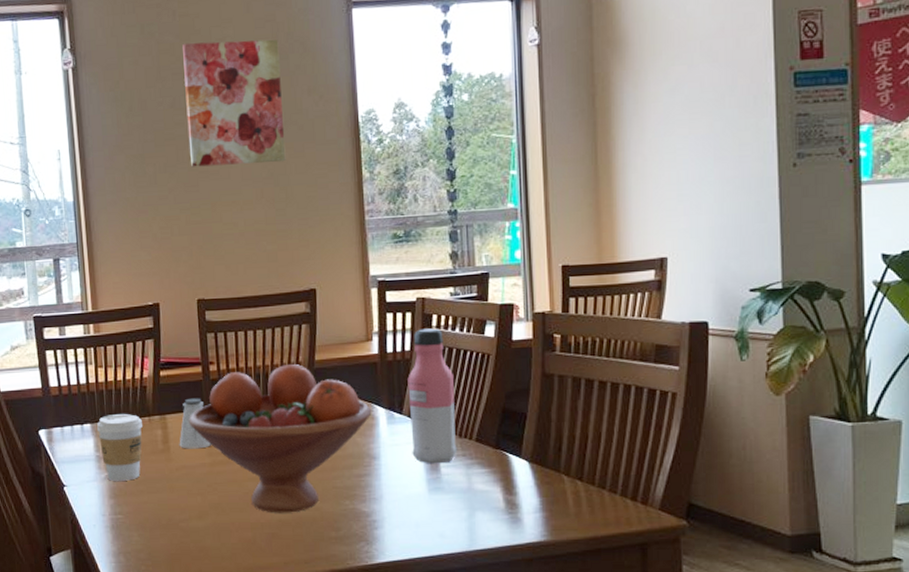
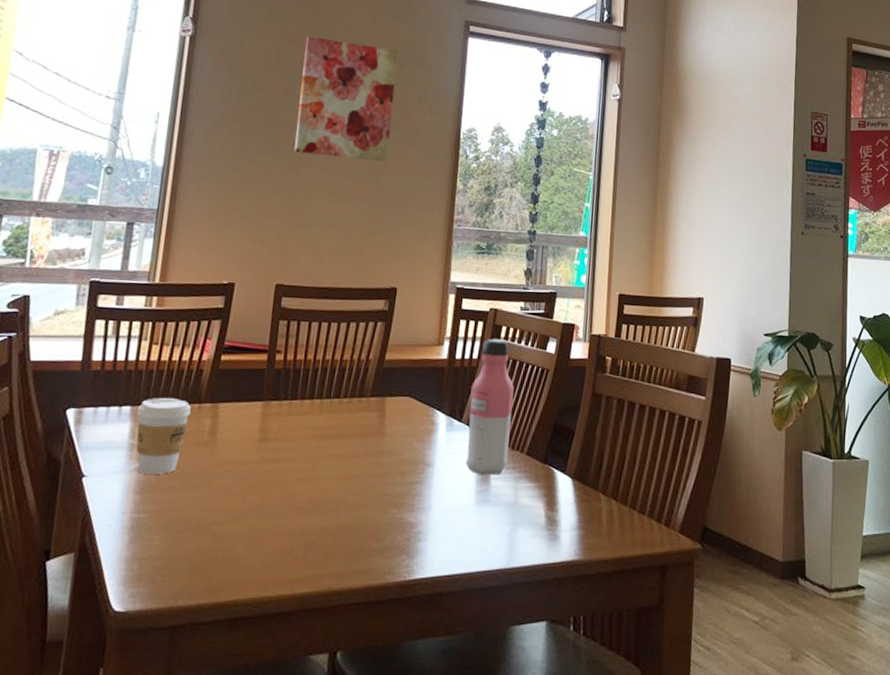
saltshaker: present [179,398,212,449] -> none [227,387,264,443]
fruit bowl: present [189,363,372,513] -> none [243,360,433,520]

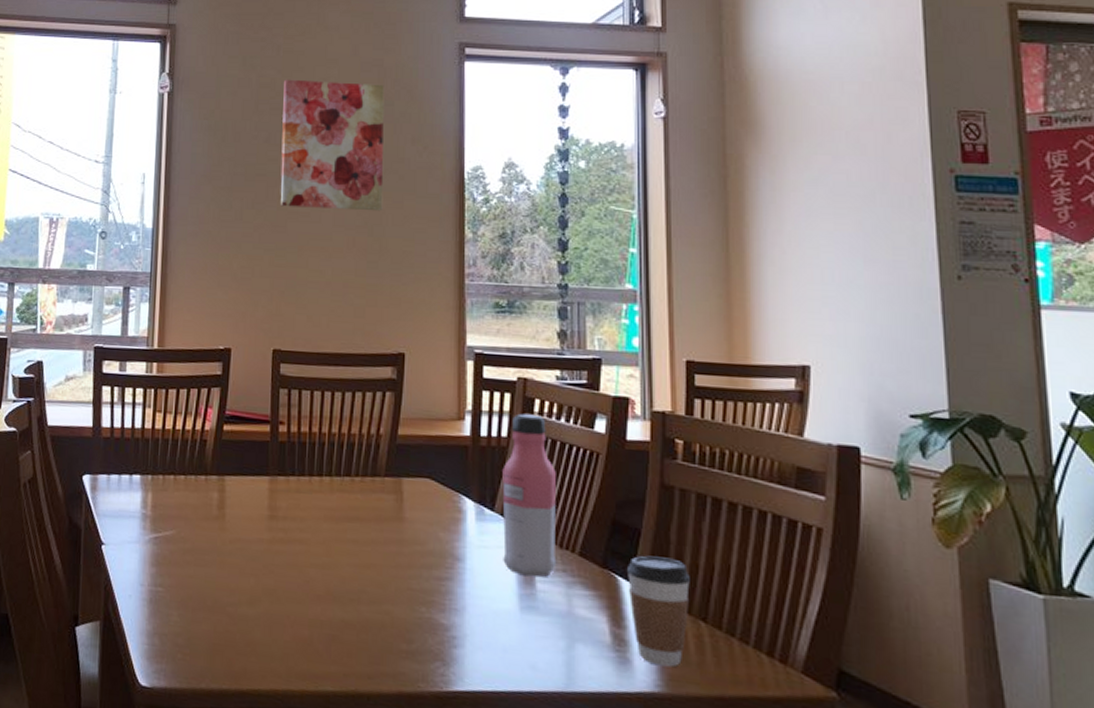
coffee cup: present [136,397,191,474] -> none [147,467,198,548]
coffee cup: none [561,451,608,539] -> present [626,555,690,667]

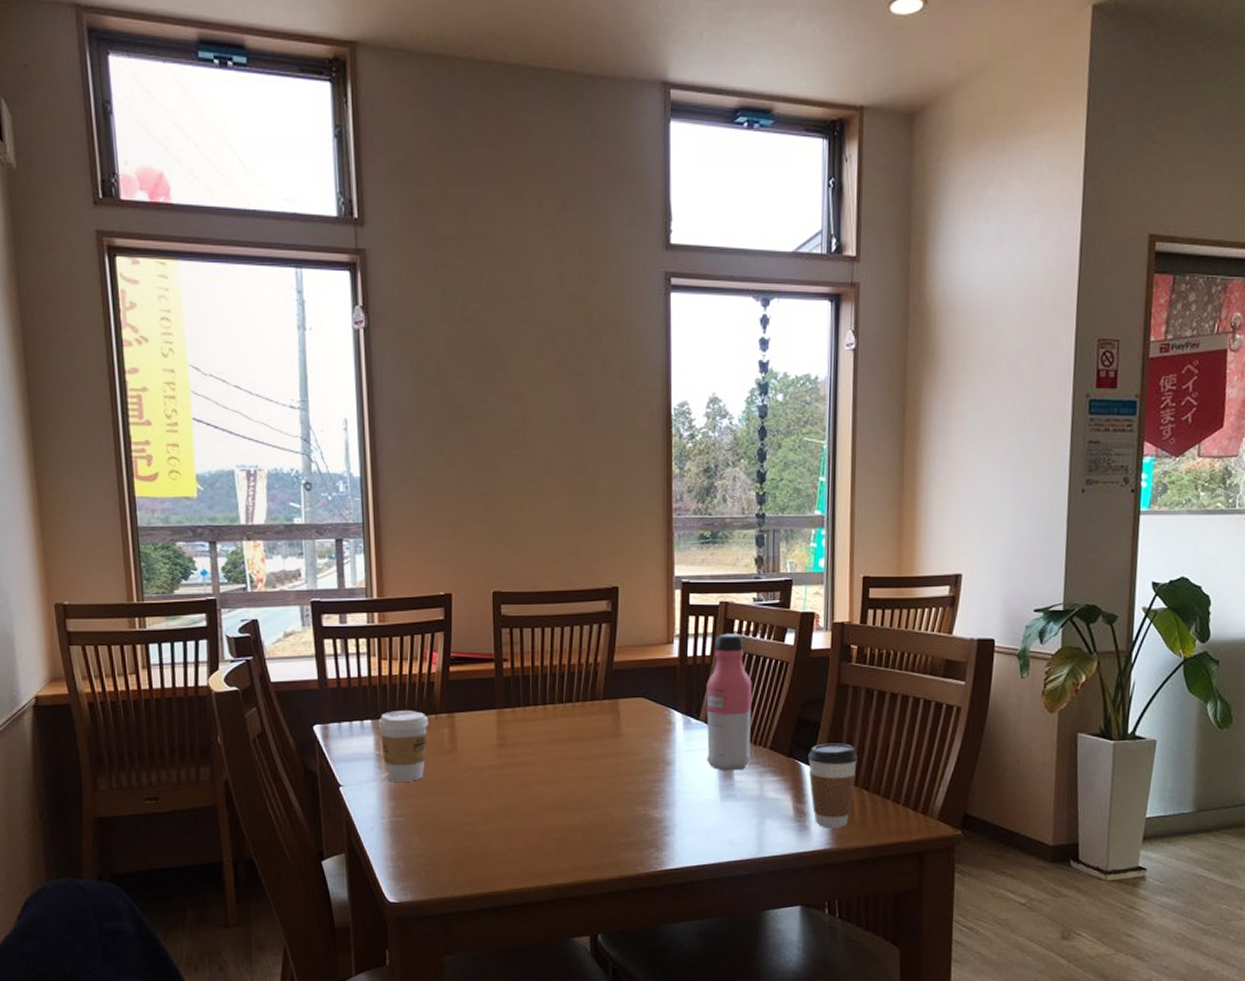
coffee cup: none [147,467,198,548] -> present [379,710,428,781]
wall art: present [280,79,385,212] -> none [488,312,594,451]

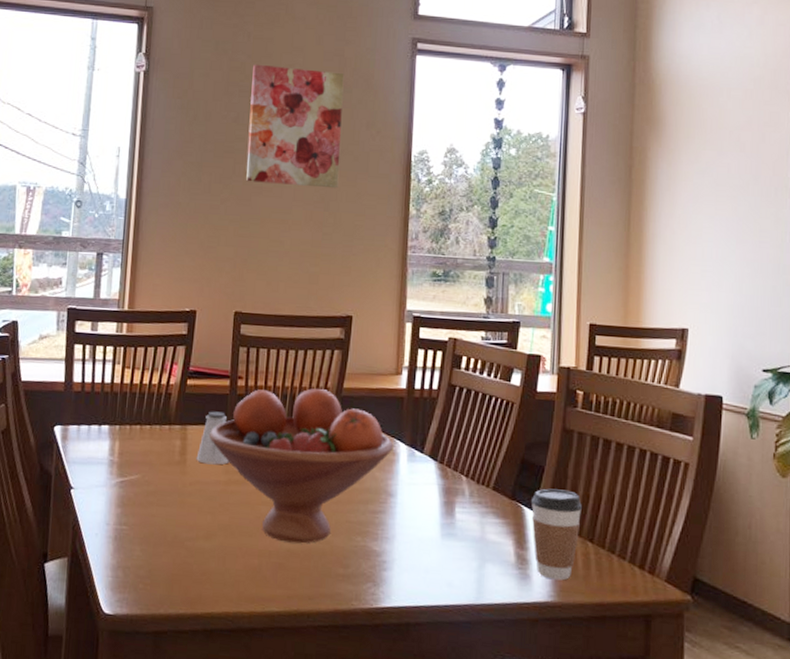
coffee cup: present [379,710,428,781] -> none [115,418,162,490]
saltshaker: none [467,696,502,750] -> present [196,411,230,465]
fruit bowl: none [479,664,669,818] -> present [209,388,394,544]
wall art: none [488,312,594,451] -> present [246,64,344,189]
water bottle: present [706,634,752,771] -> none [429,369,477,509]

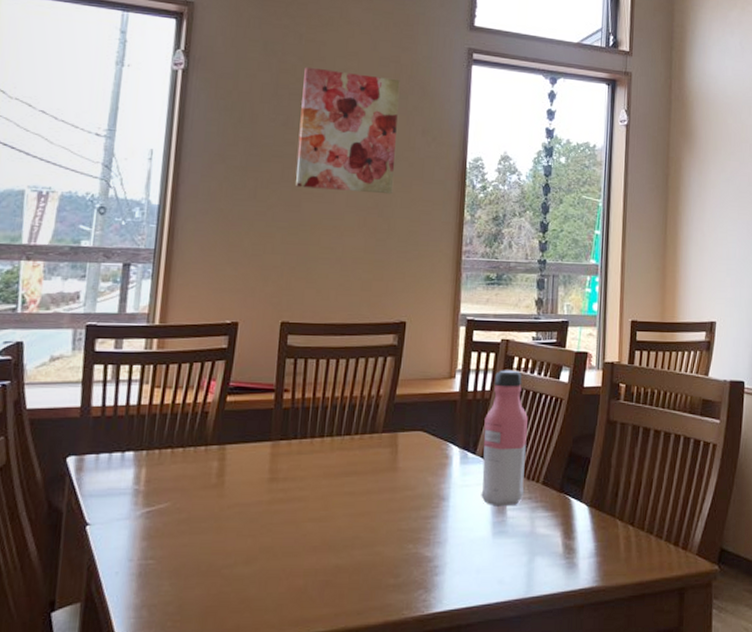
saltshaker: present [196,411,230,465] -> none [236,427,274,484]
fruit bowl: present [209,388,394,544] -> none [251,396,447,558]
water bottle: none [429,369,477,509] -> present [481,370,528,507]
coffee cup: present [530,488,582,581] -> none [577,478,624,565]

